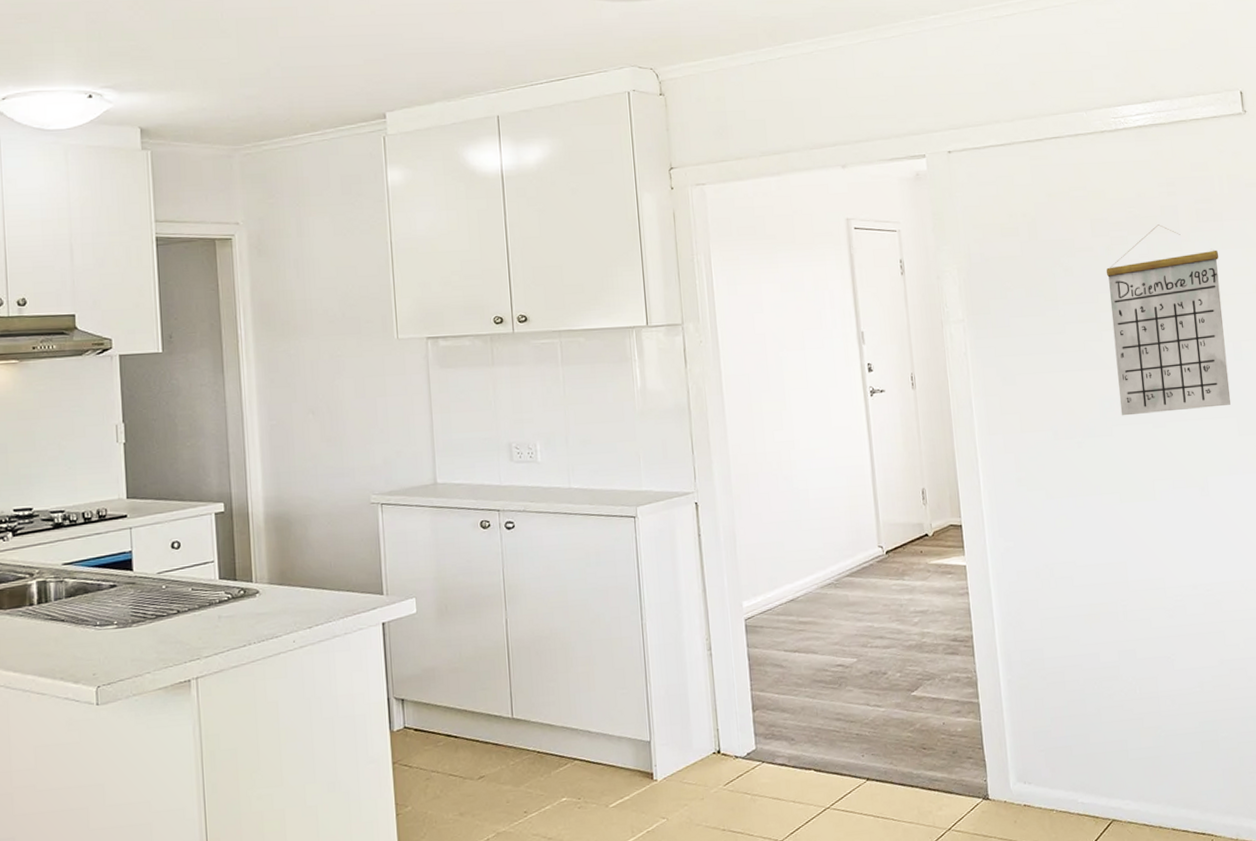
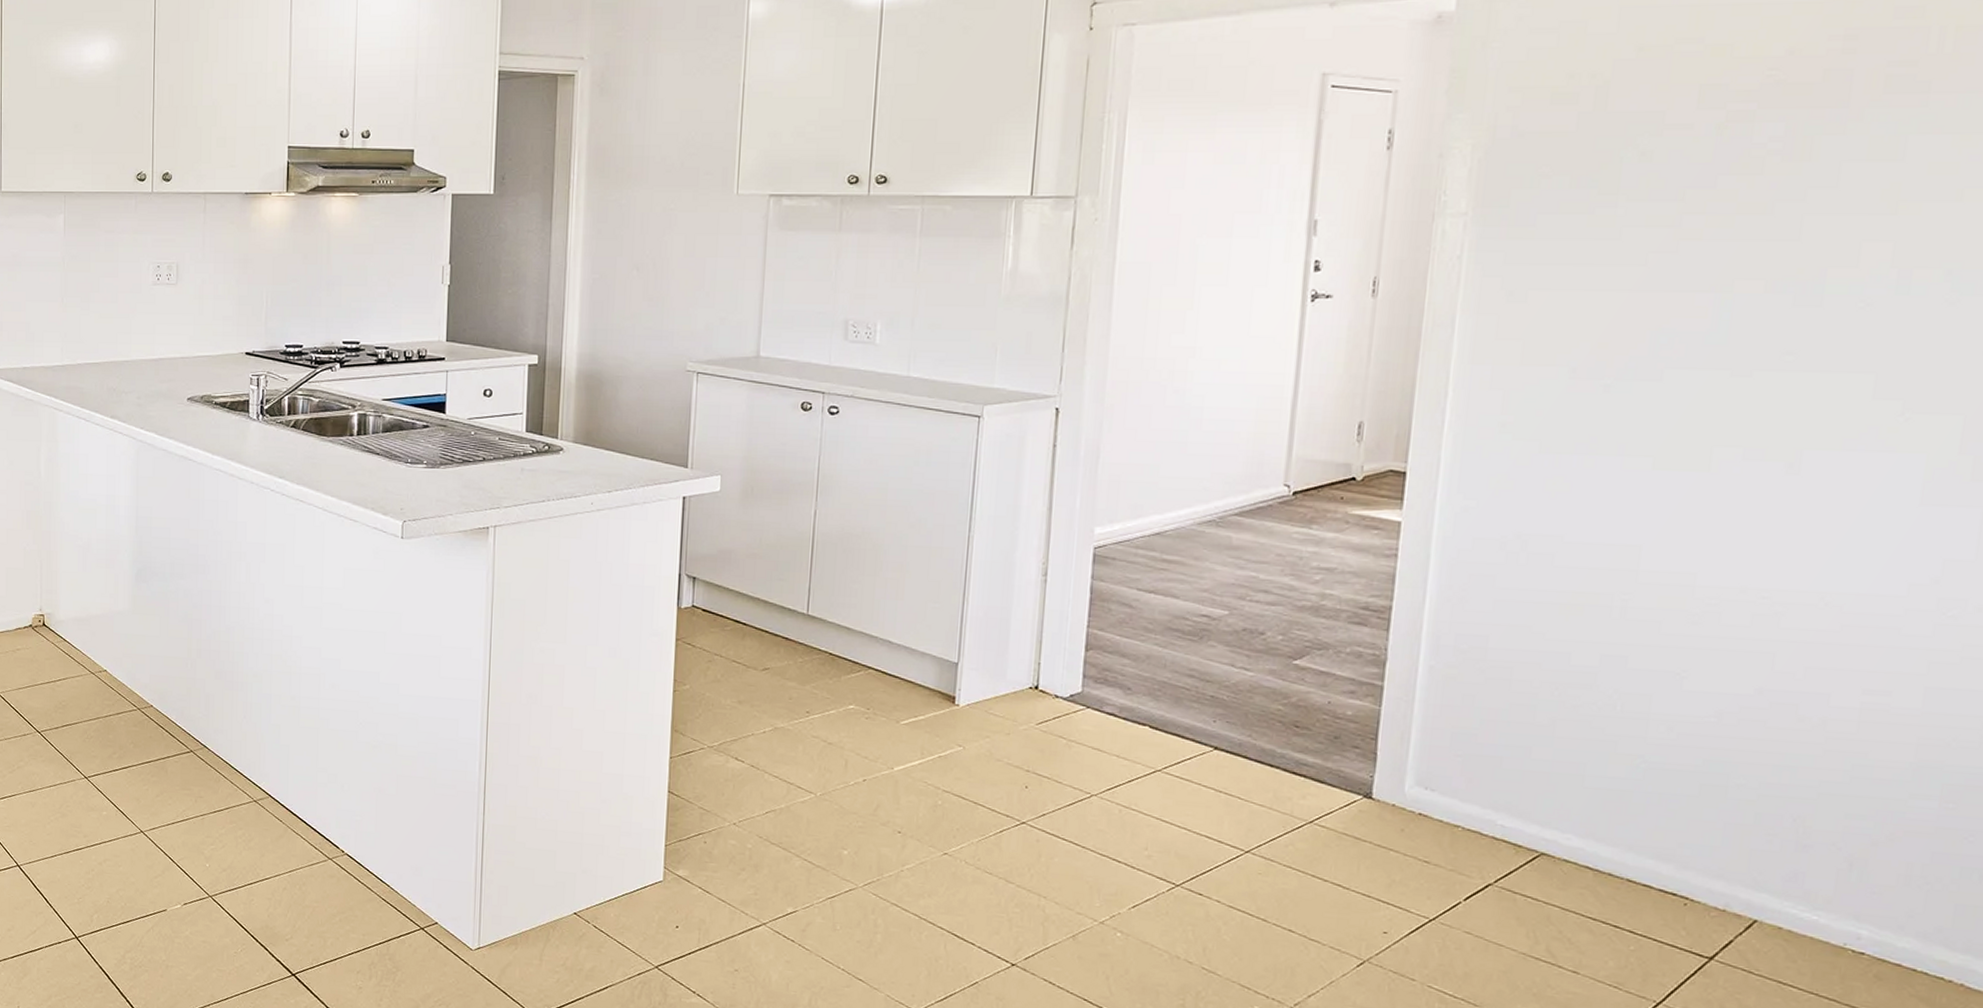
calendar: present [1106,224,1231,416] -> none [1682,95,1910,357]

